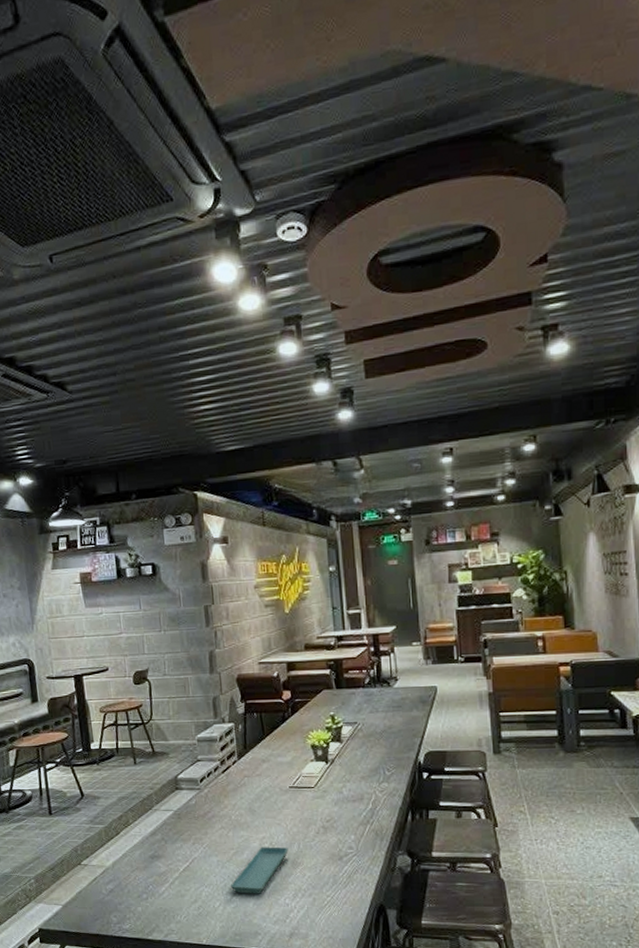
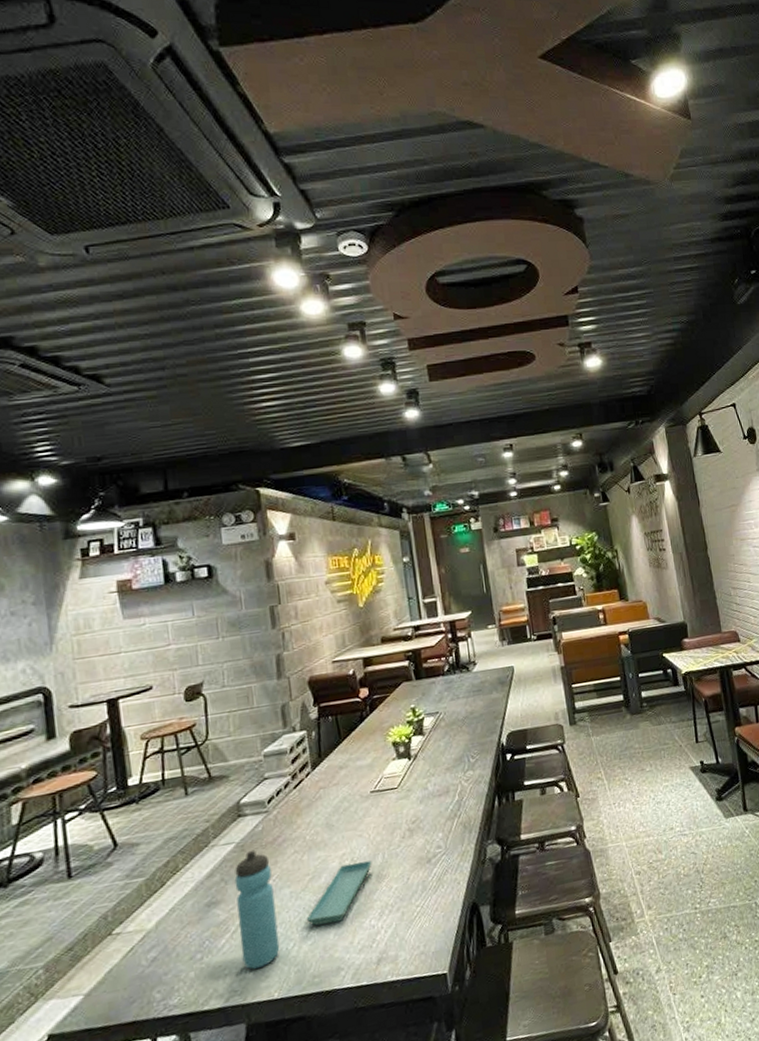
water bottle: none [172,819,208,916] -> present [234,849,280,969]

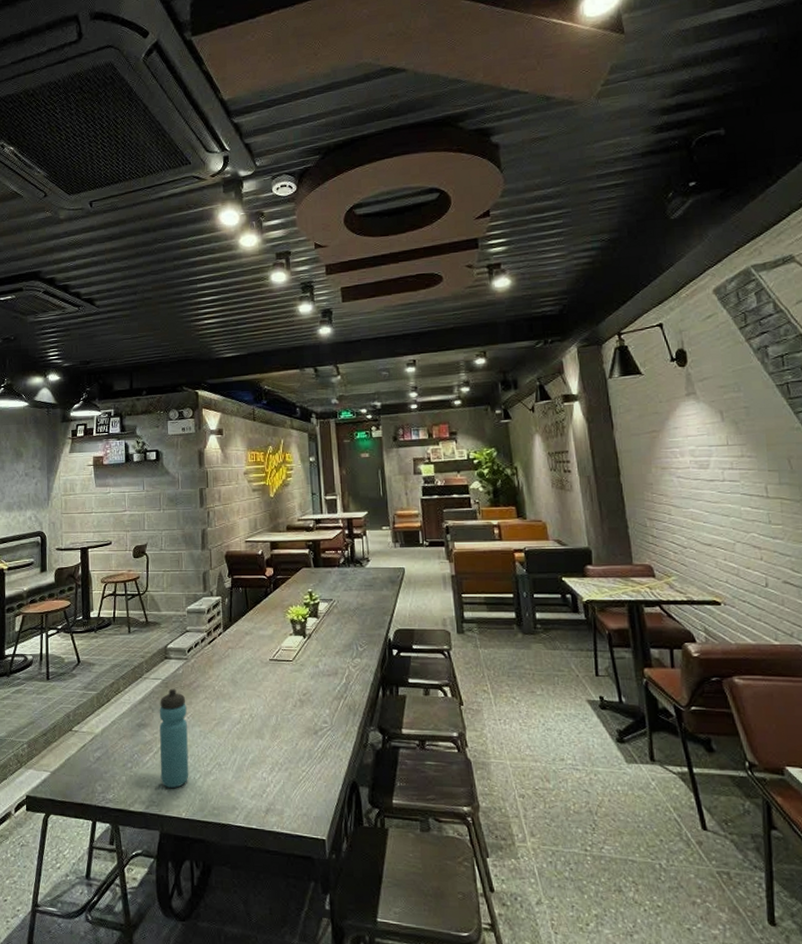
saucer: present [307,860,372,927] -> none [212,718,267,767]

